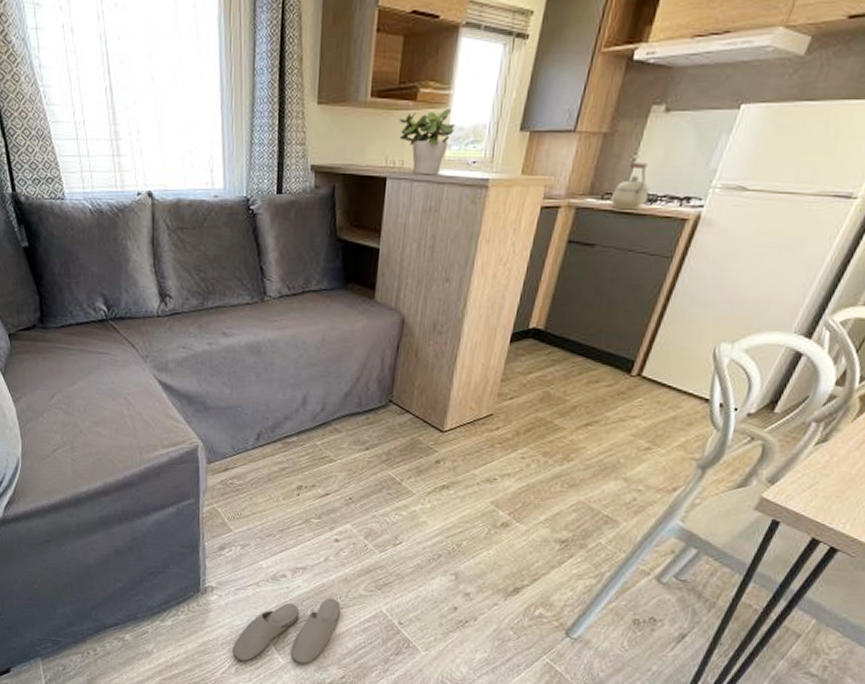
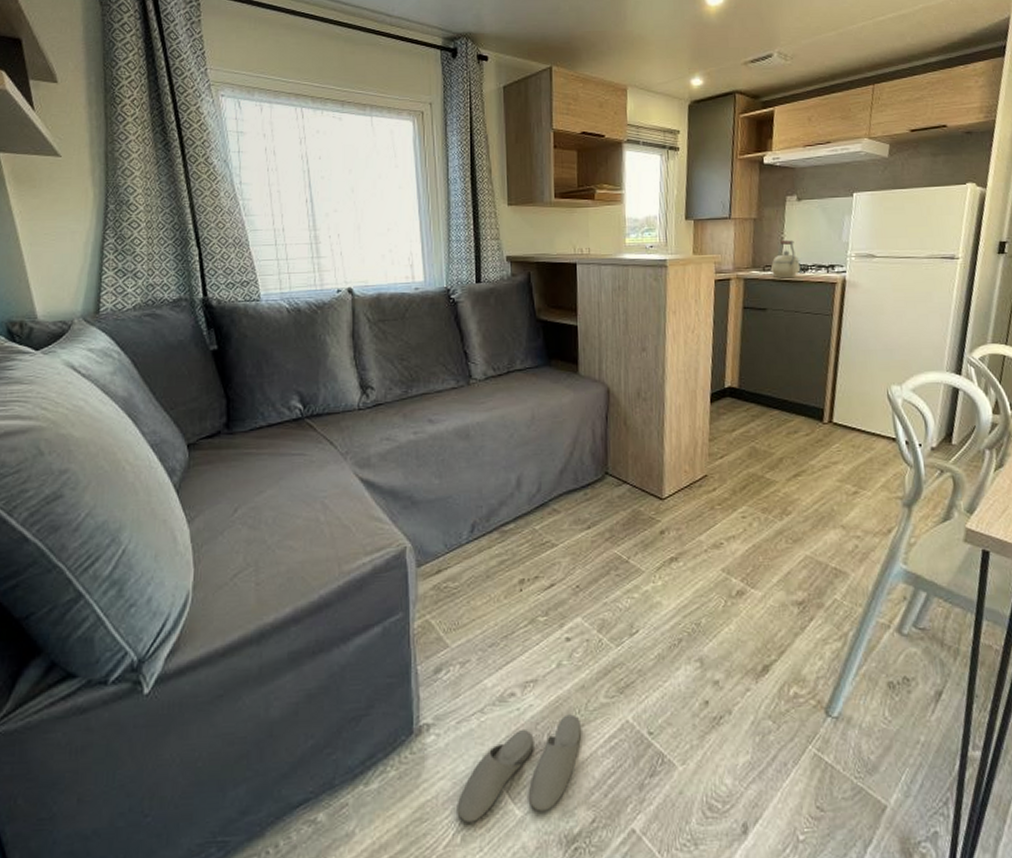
potted plant: present [399,109,455,176] -> none [581,205,630,260]

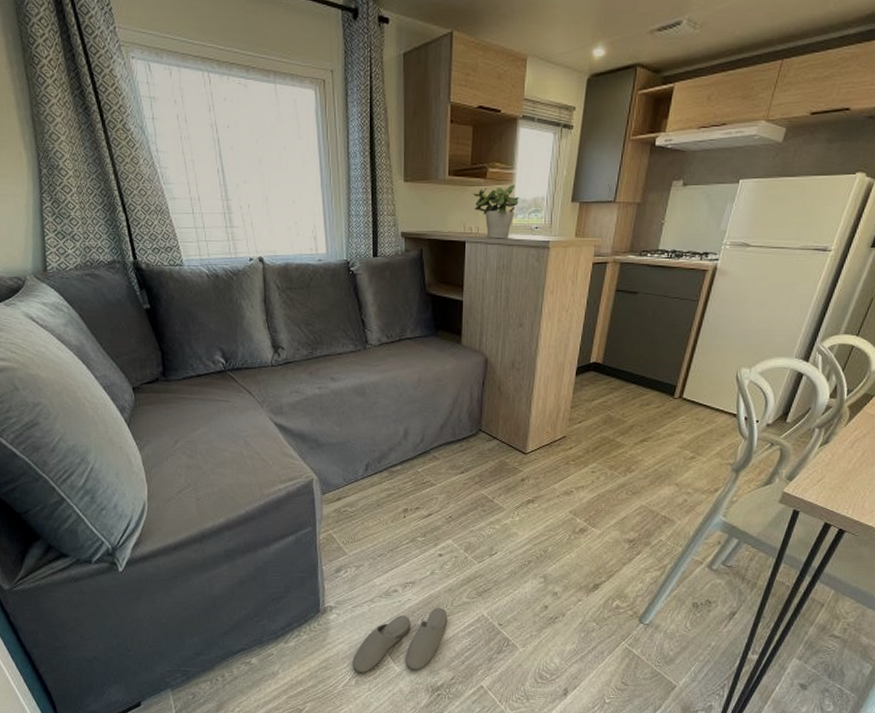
potted plant: none [581,205,630,260] -> present [473,185,519,239]
kettle: present [770,239,801,279] -> none [646,225,676,264]

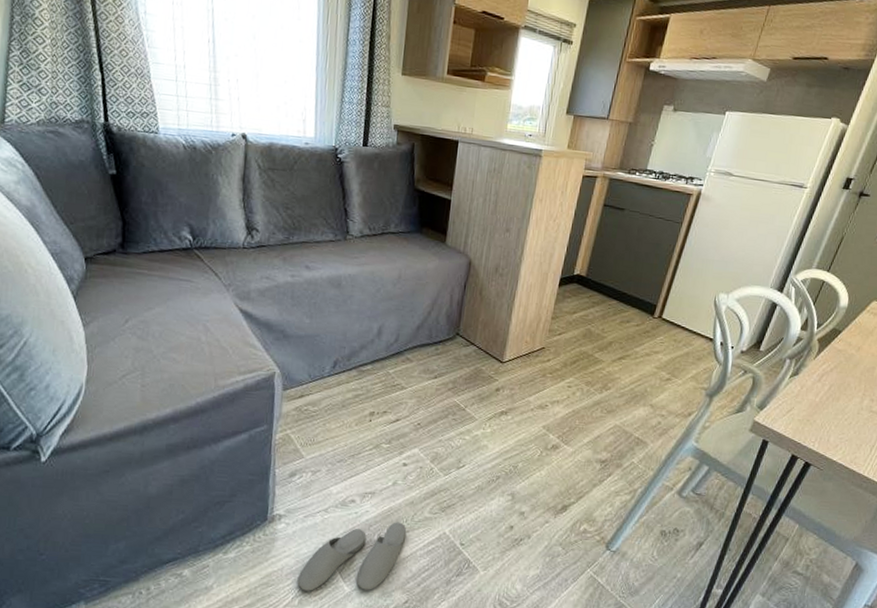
potted plant: present [473,185,519,239] -> none [470,90,515,143]

